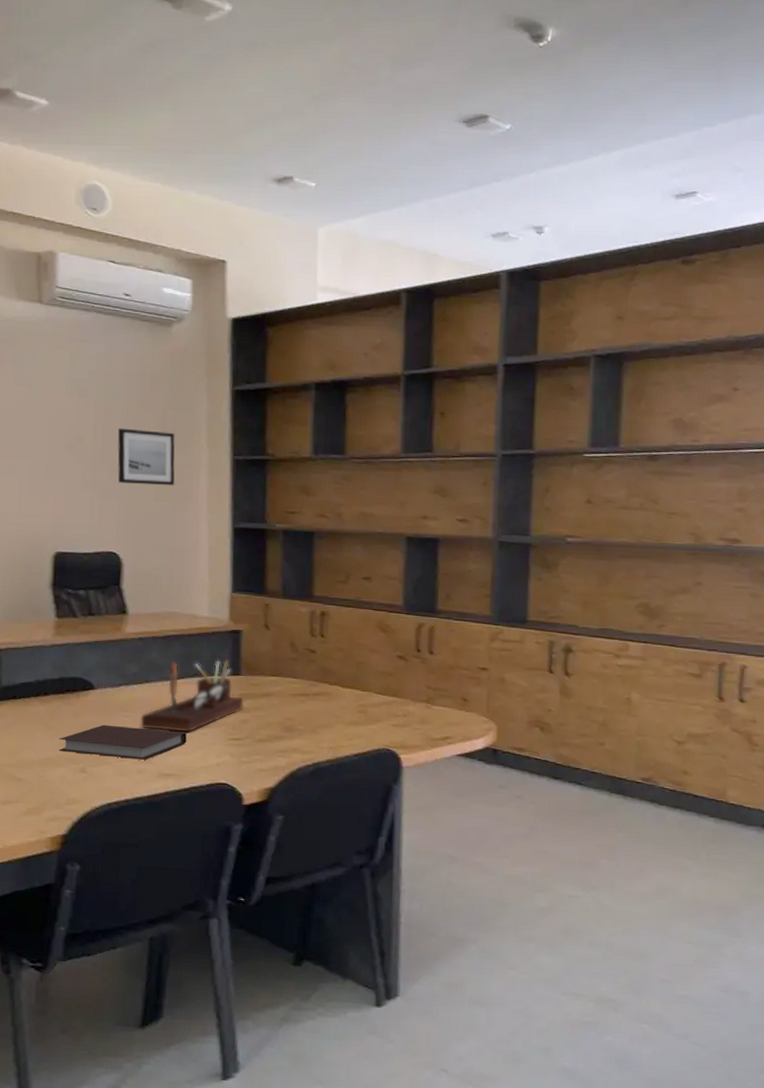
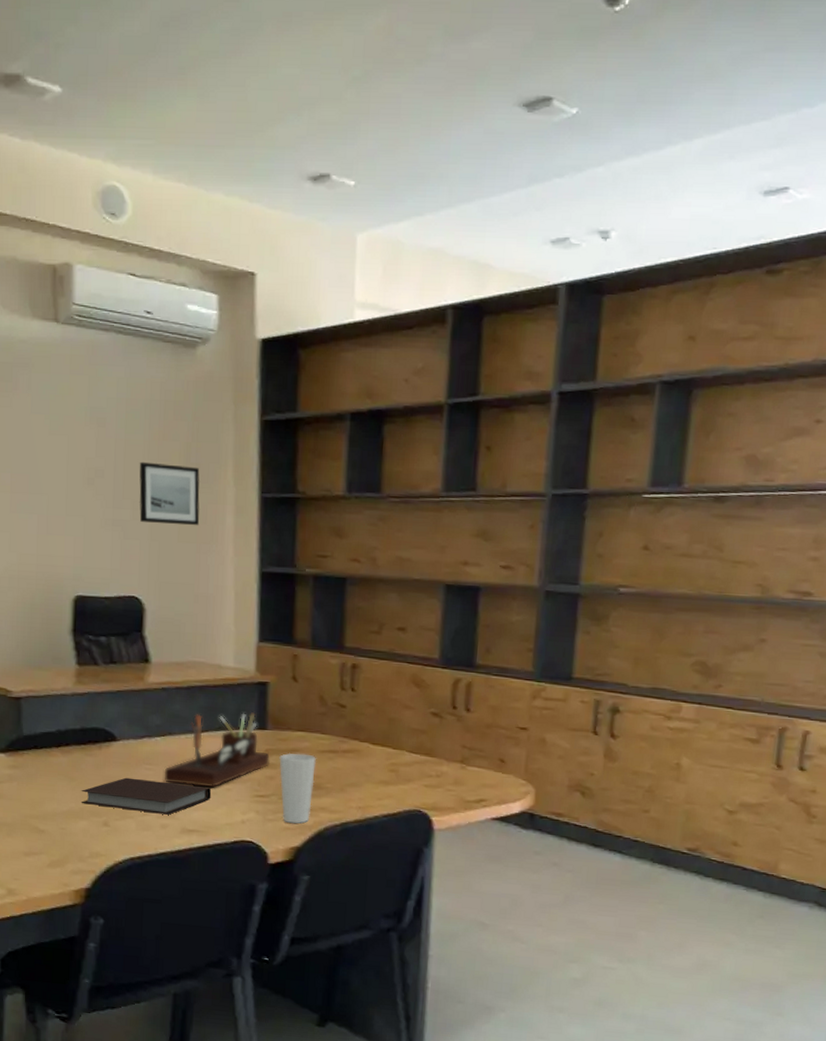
cup: none [253,696,289,766] -> present [279,752,317,824]

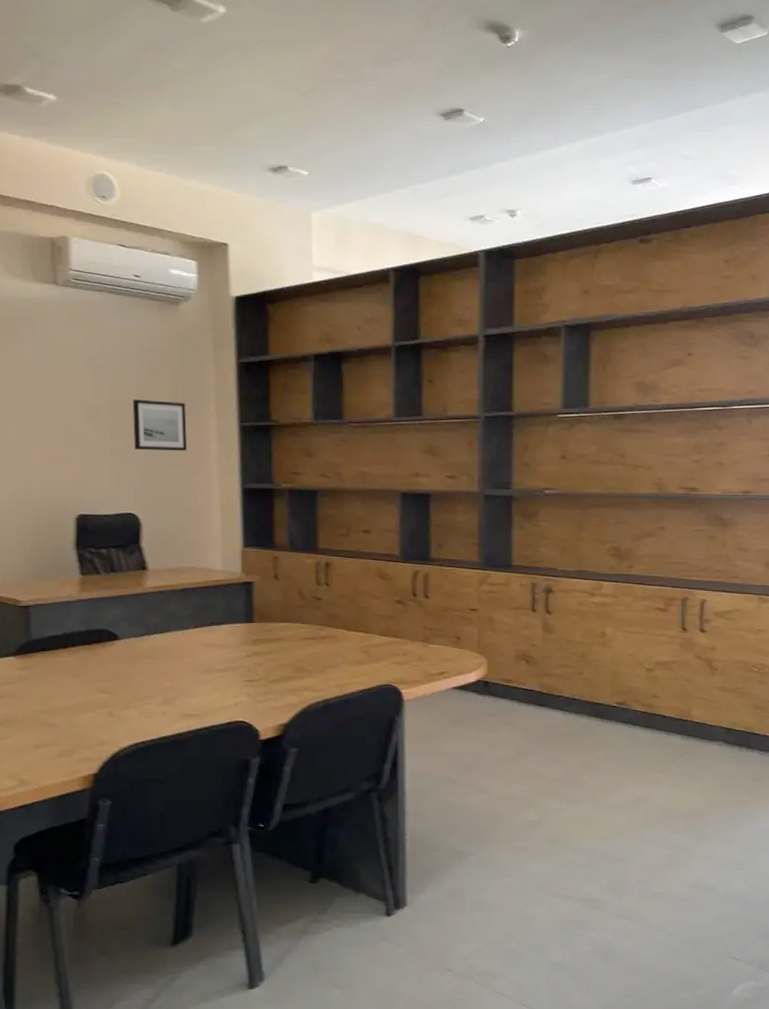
notebook: present [81,777,212,815] -> none [87,672,207,702]
desk organizer: present [164,712,270,787] -> none [163,608,257,675]
cup: present [279,752,317,824] -> none [266,641,299,704]

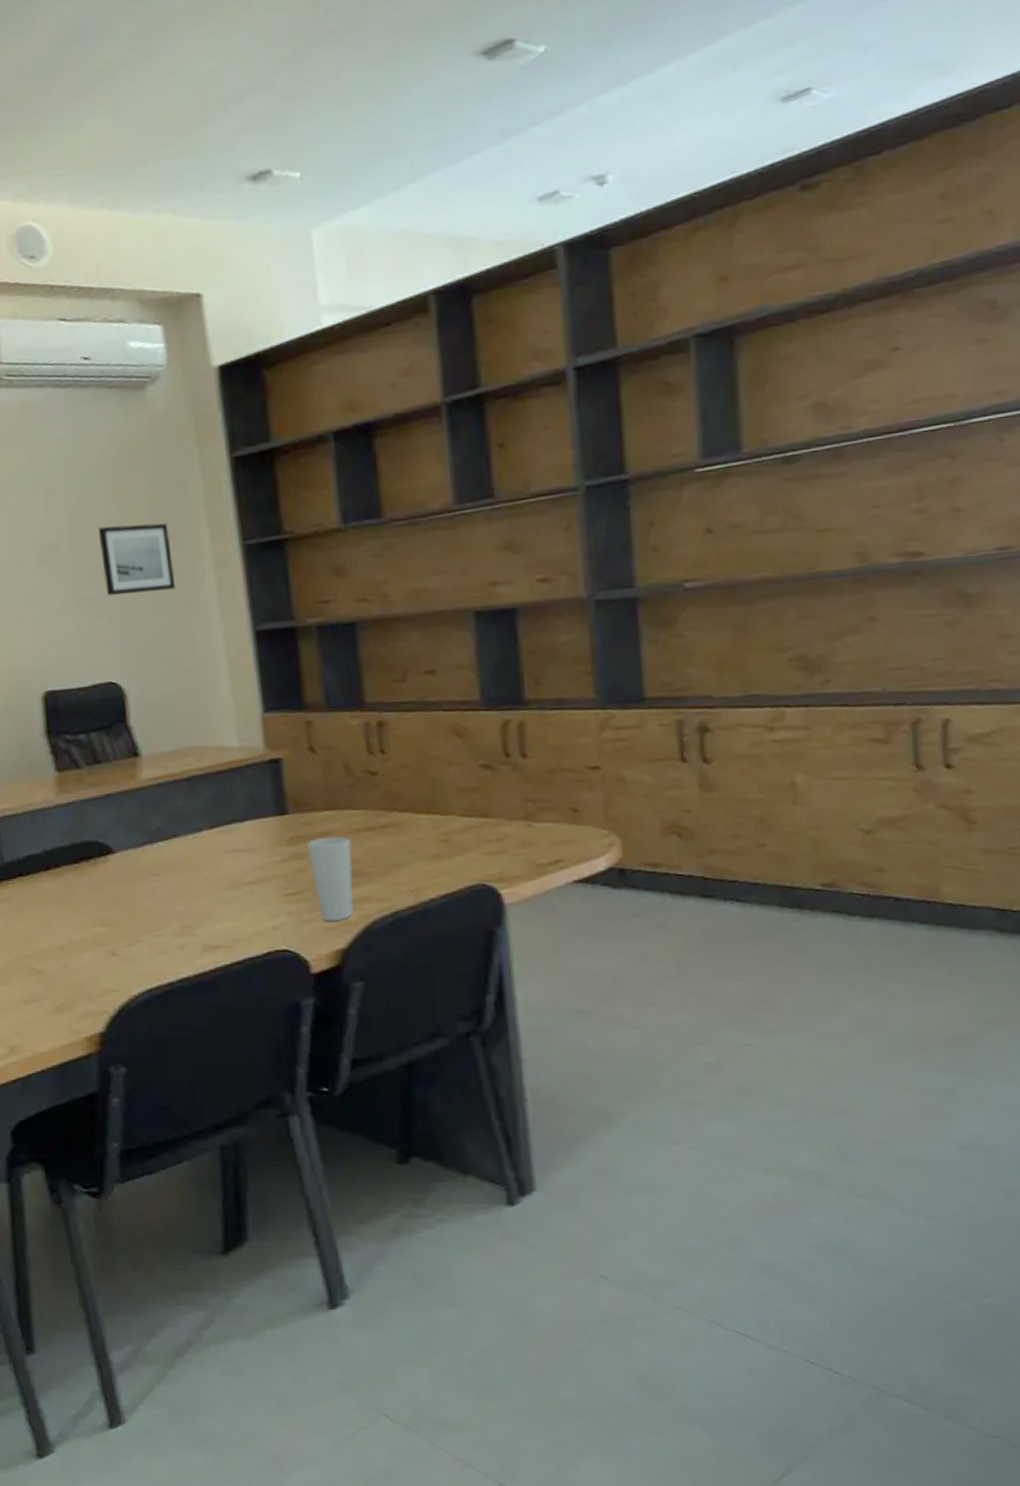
cup: none [266,641,299,704] -> present [306,836,354,922]

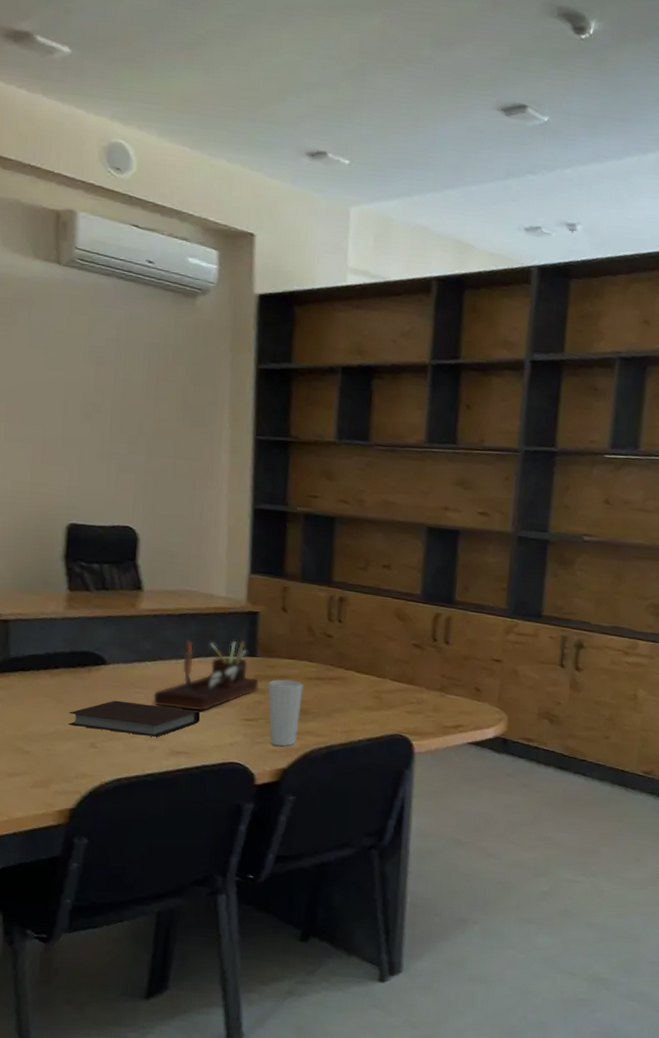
notebook: none [79,893,233,933] -> present [68,700,201,737]
wall art: present [97,523,176,595] -> none [136,399,197,463]
desk organizer: none [173,796,296,894] -> present [153,640,259,711]

